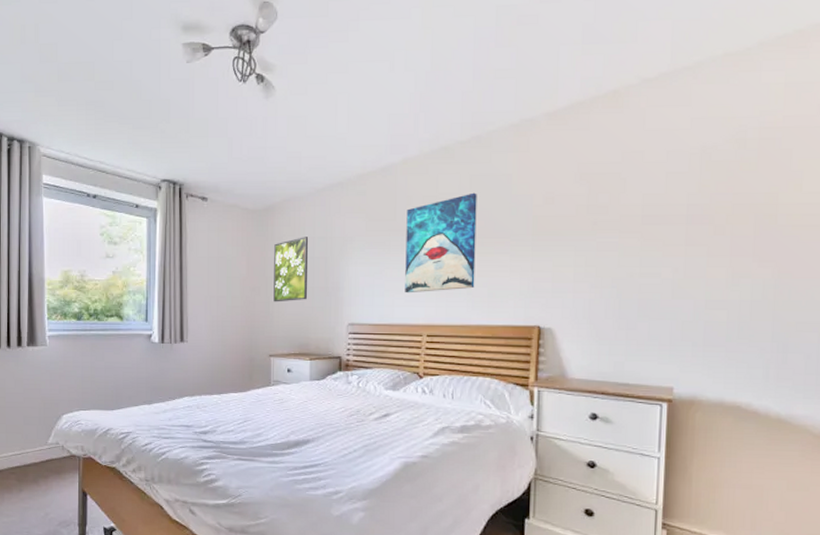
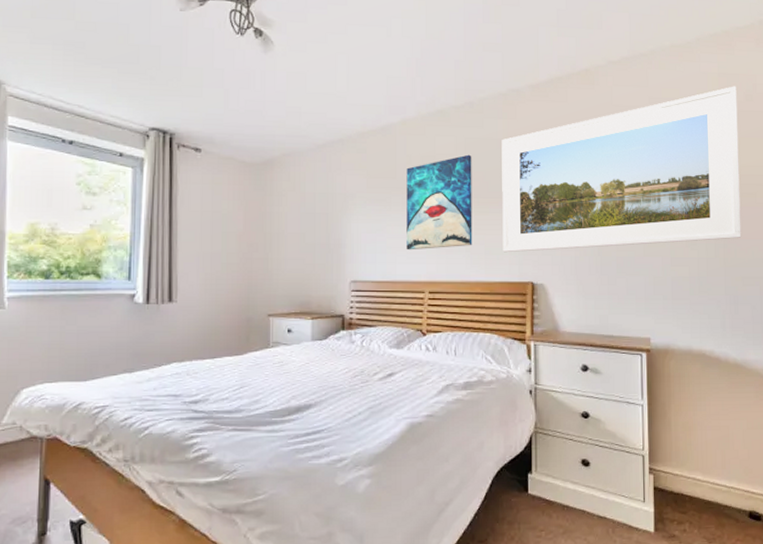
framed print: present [274,237,309,302] -> none [273,192,309,259]
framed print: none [507,97,809,295] -> present [501,86,742,253]

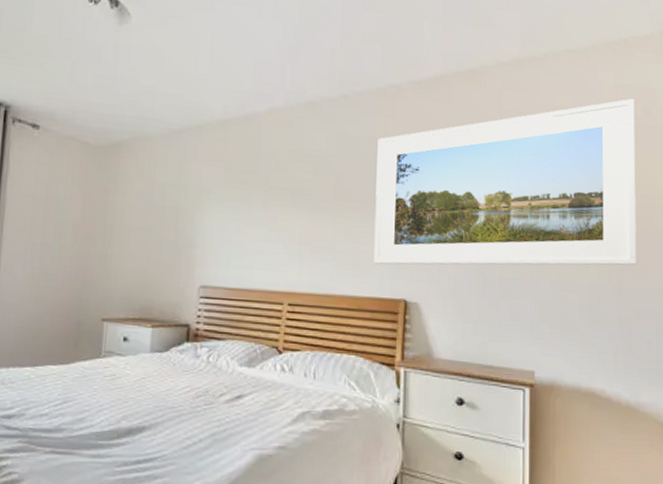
wall art: present [406,154,473,250] -> none [265,152,344,256]

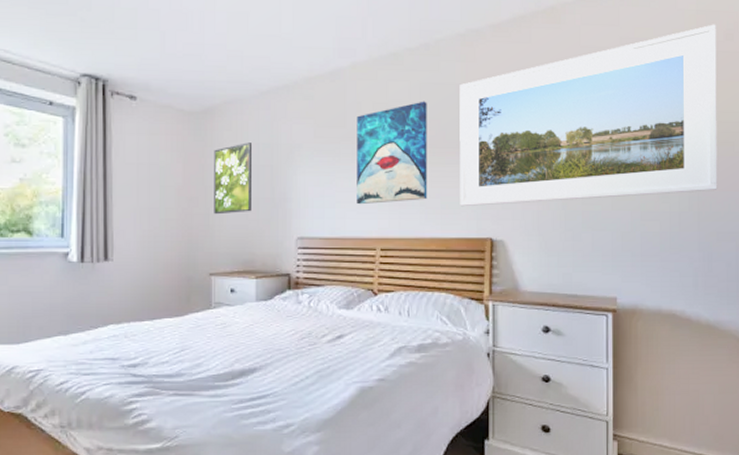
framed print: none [112,182,159,256] -> present [214,142,253,215]
wall art: none [265,152,344,256] -> present [357,101,427,205]

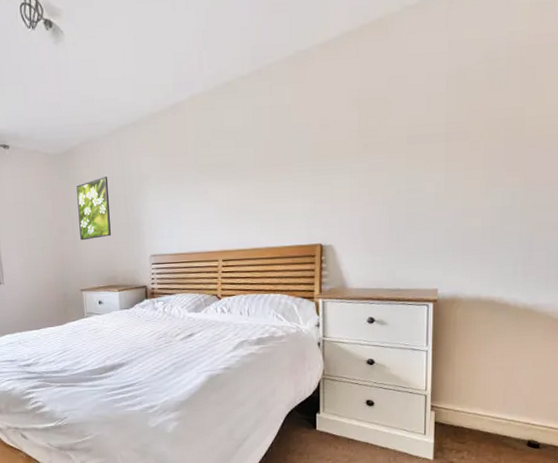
wall art: present [357,101,427,205] -> none [197,124,262,223]
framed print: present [459,24,718,207] -> none [290,16,550,218]

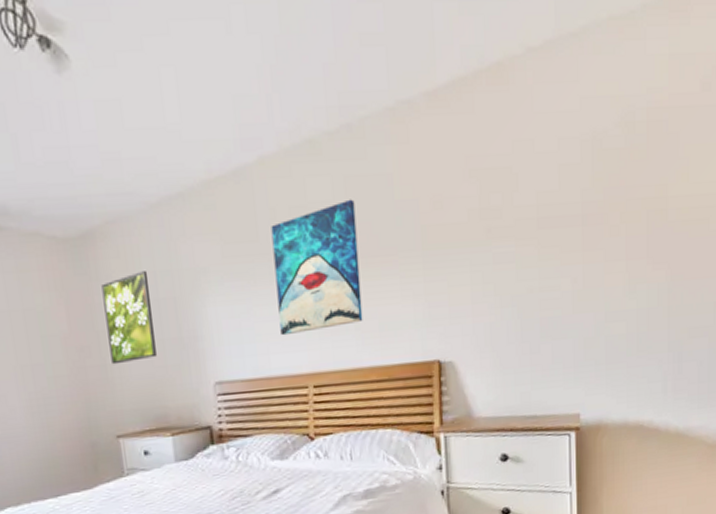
wall art: none [197,124,262,223] -> present [271,199,363,336]

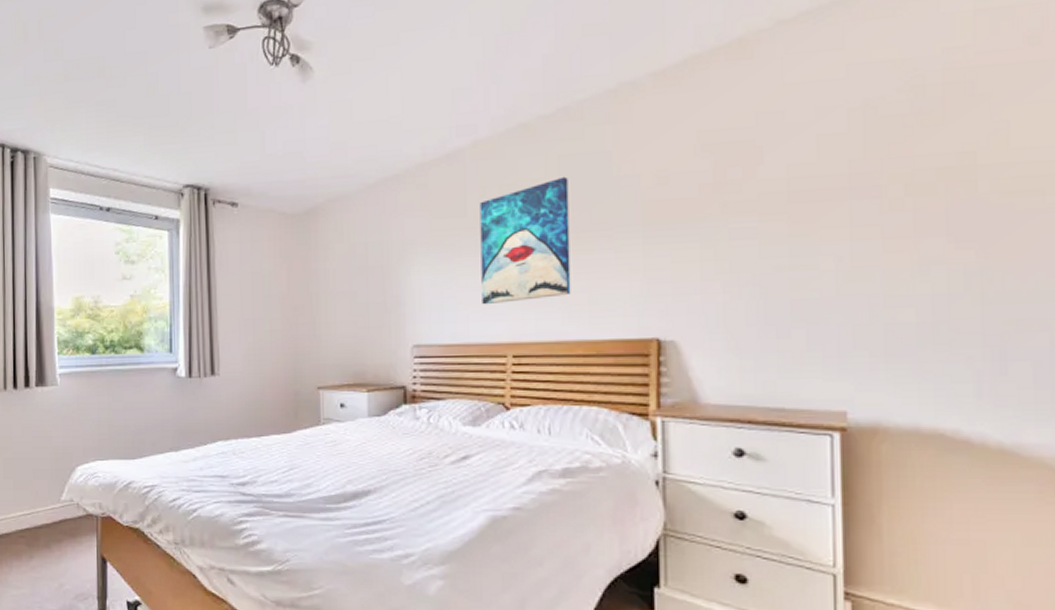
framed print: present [101,271,157,365] -> none [319,242,361,323]

